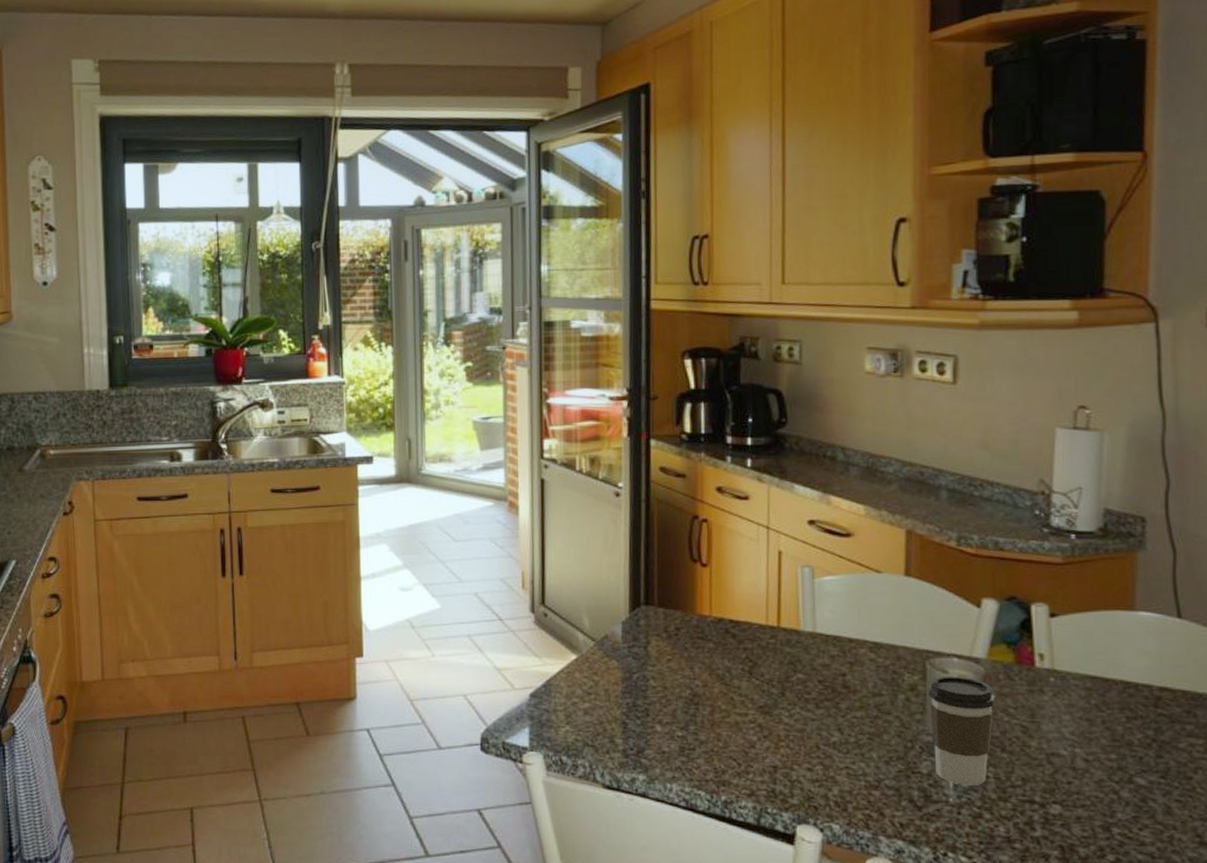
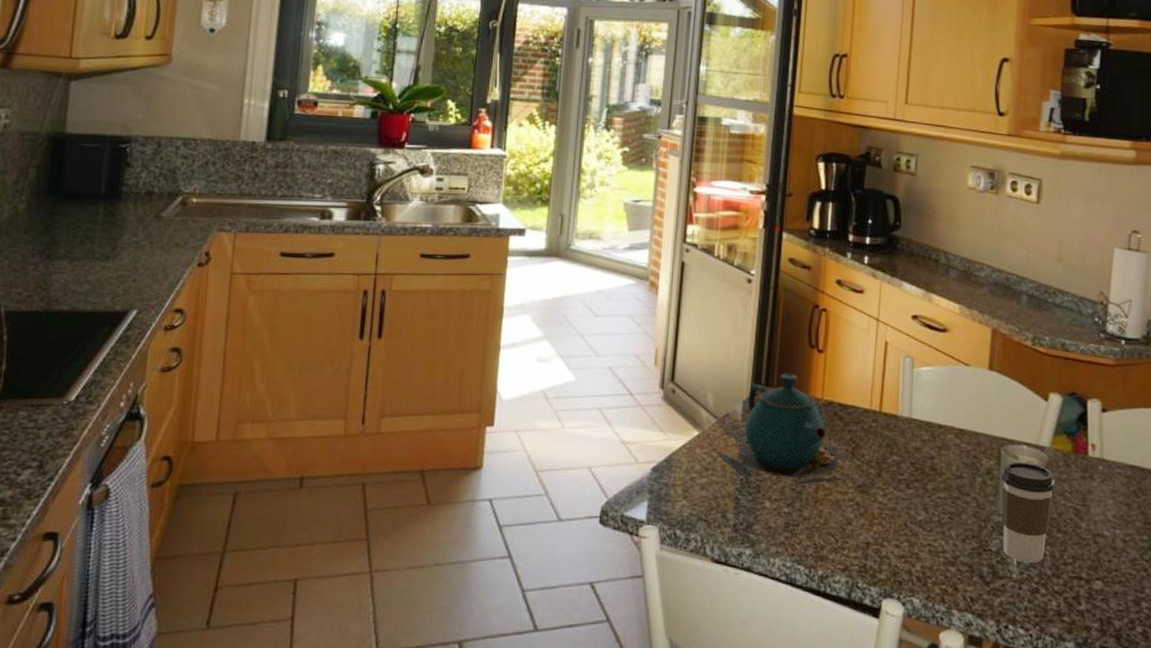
teapot: none [597,590,752,709] -> present [716,373,854,486]

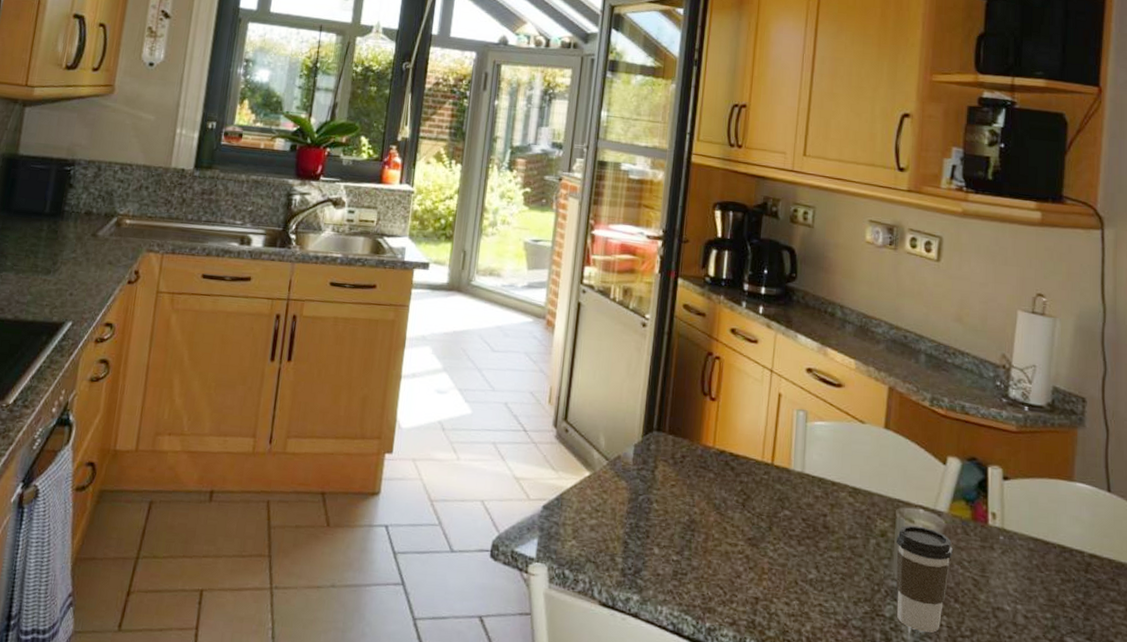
teapot: present [716,373,854,486] -> none [606,419,744,535]

